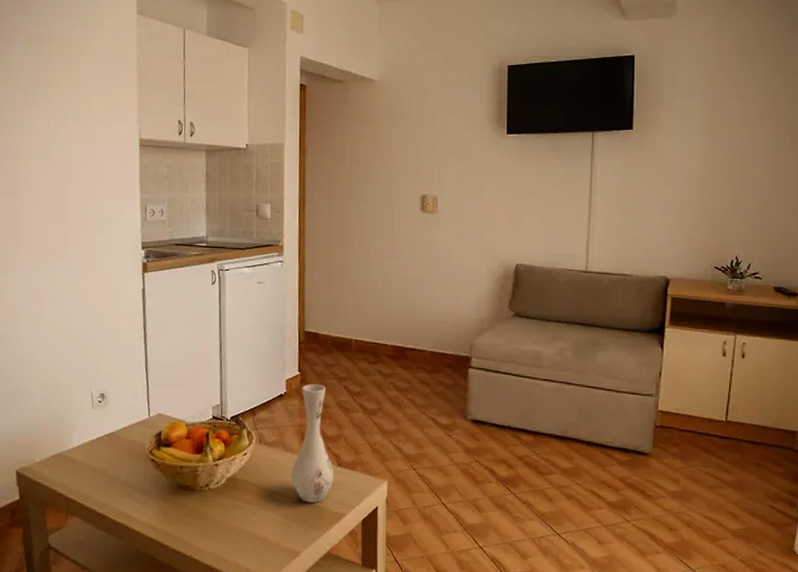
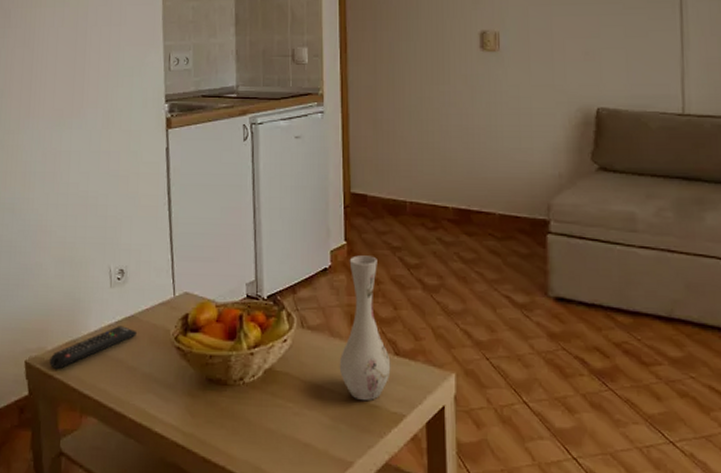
remote control: none [38,441,116,478] -> present [49,326,137,370]

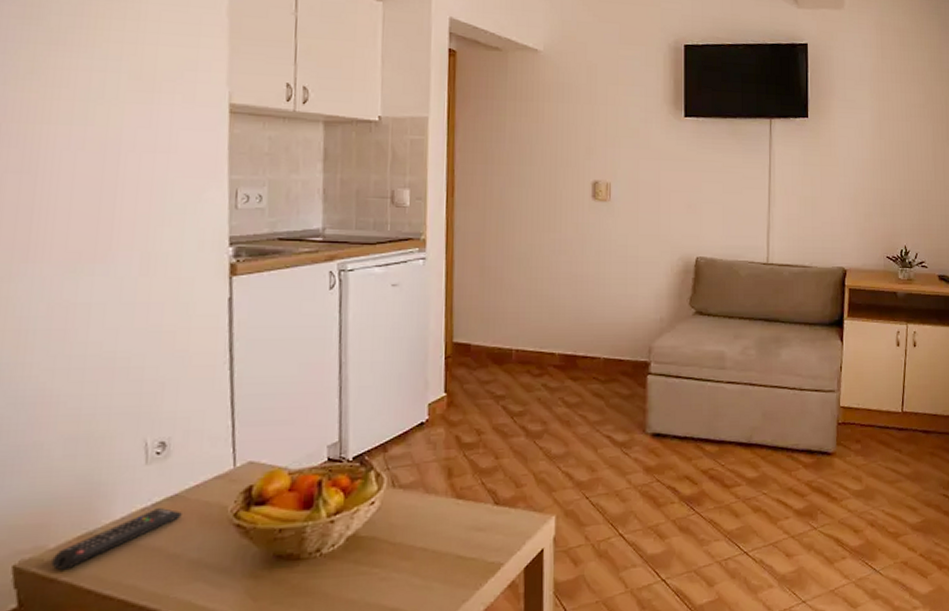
vase: present [339,255,391,401] -> none [433,406,490,556]

